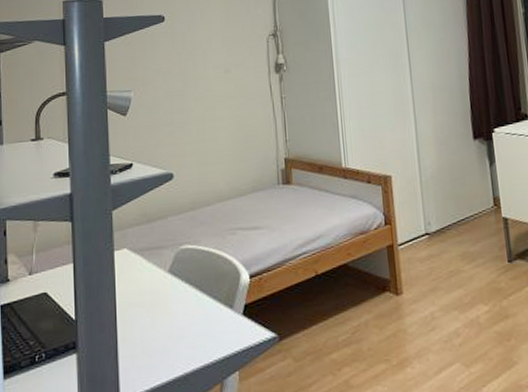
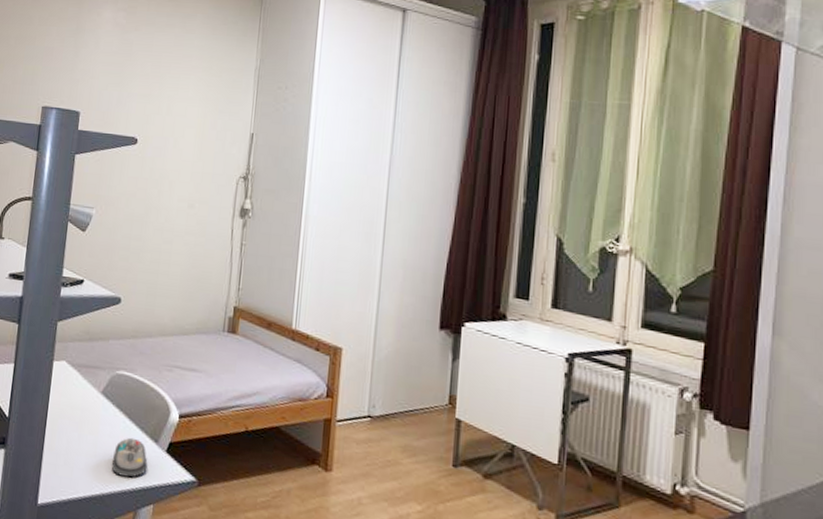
computer mouse: none [190,309,227,351] -> present [111,437,148,478]

